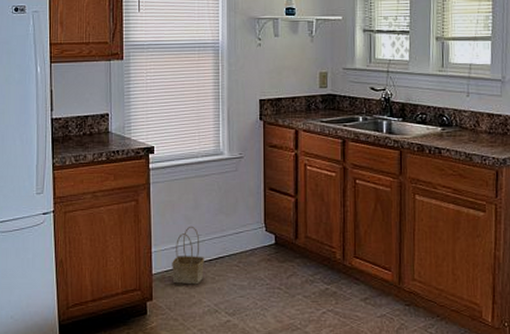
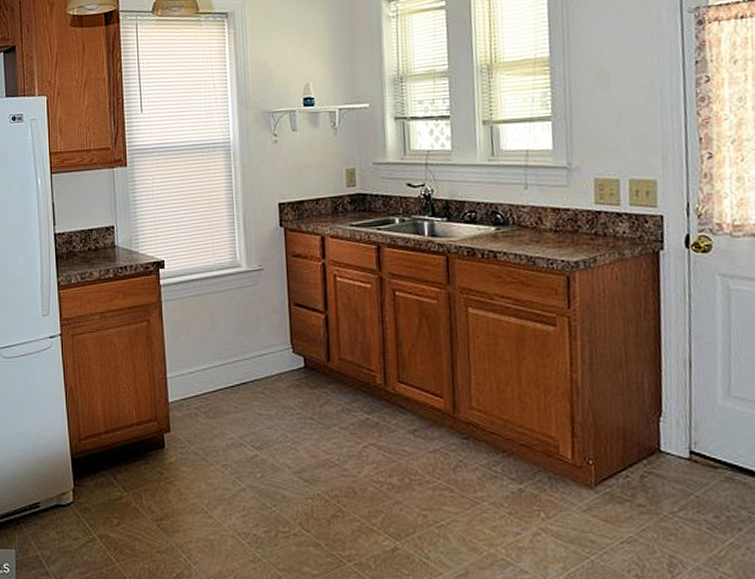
basket: present [172,226,204,285] -> none [190,348,226,415]

